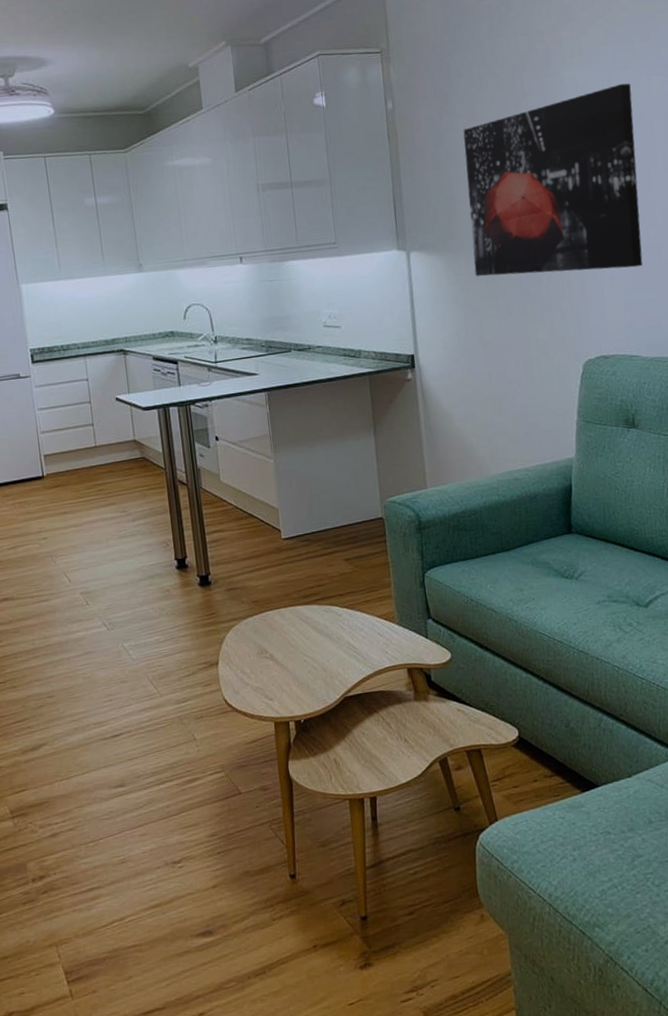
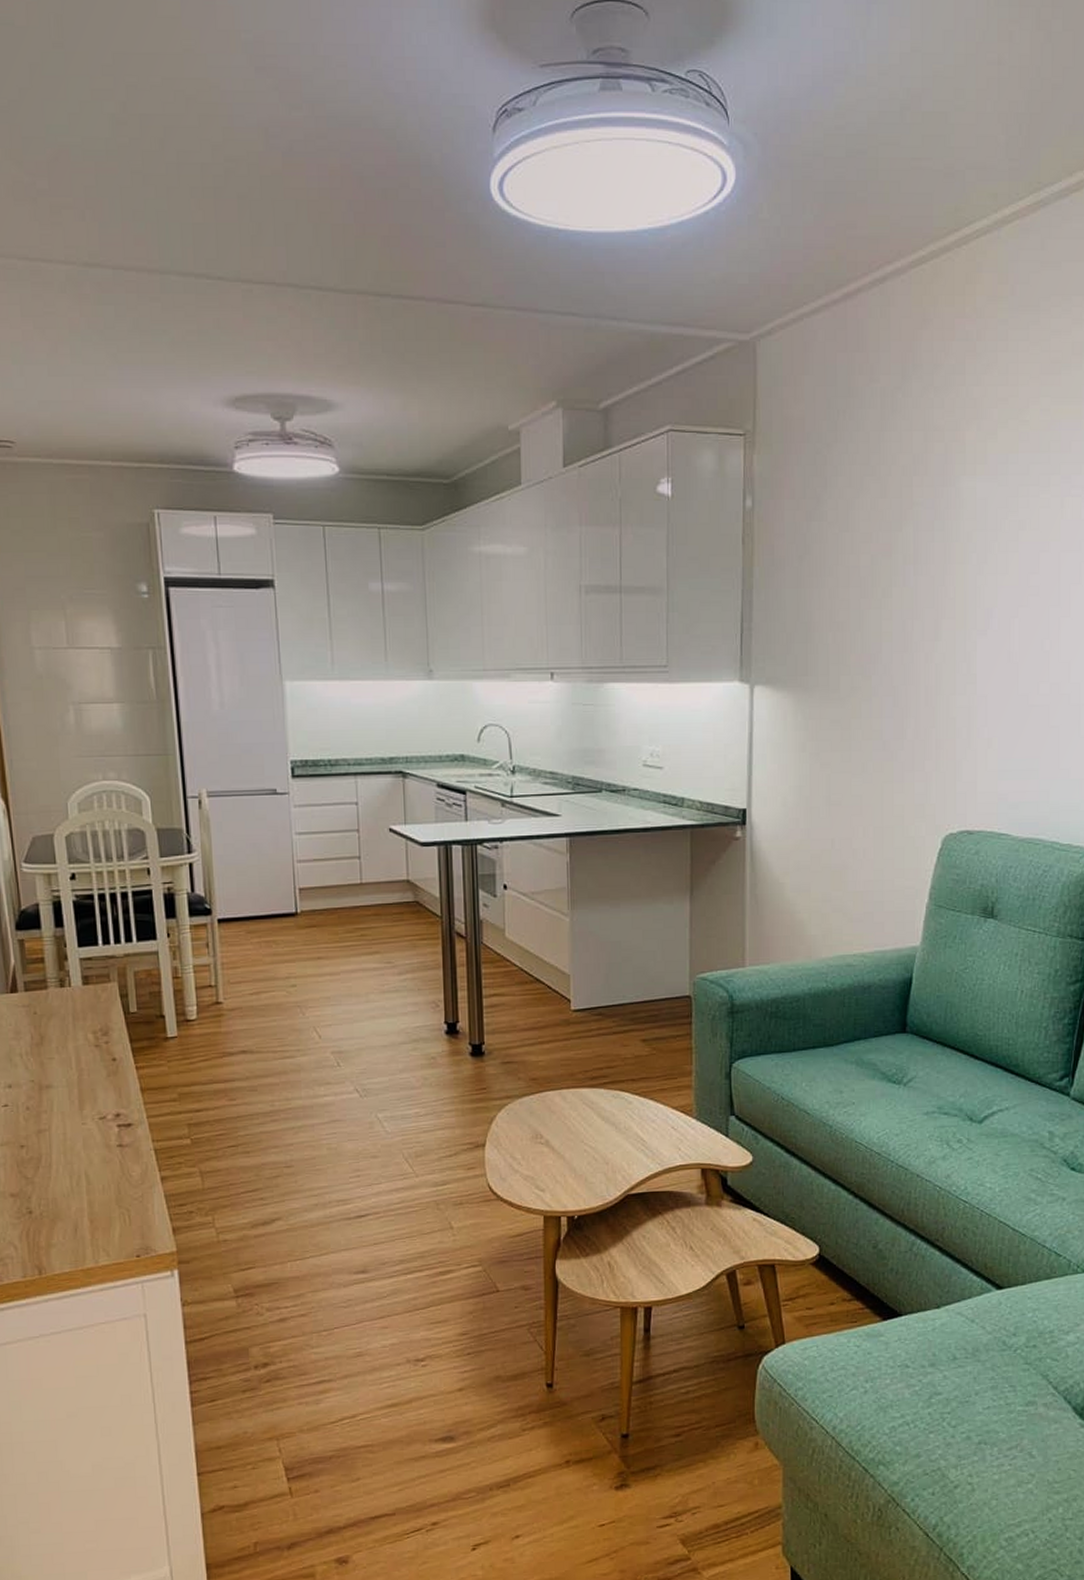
wall art: present [463,83,643,276] -> none [828,503,1041,729]

